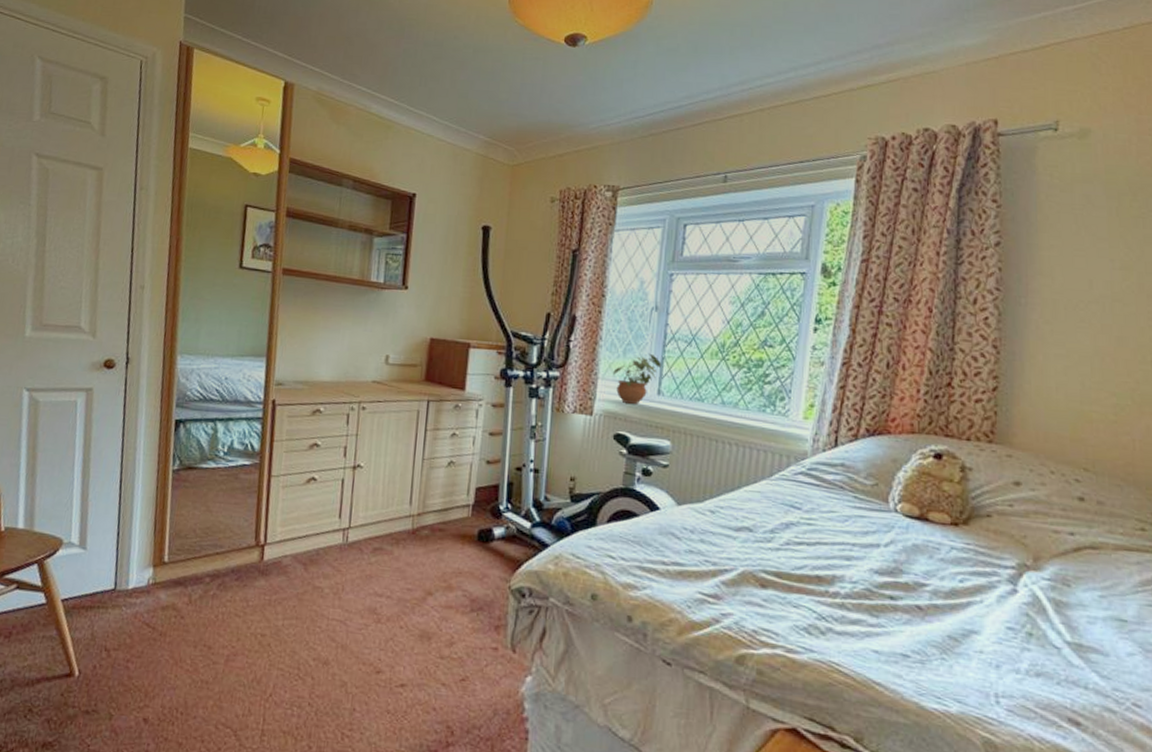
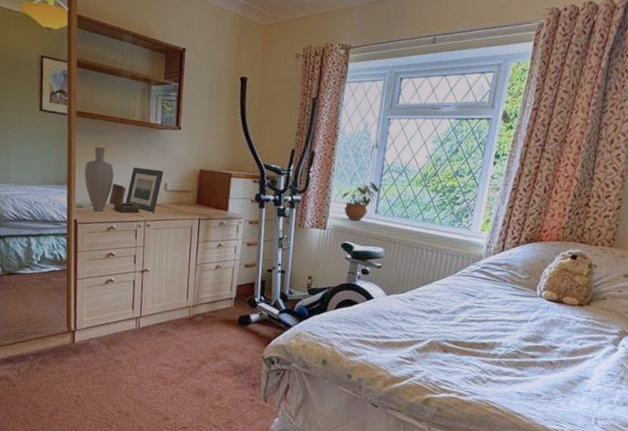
vase: none [287,310,324,391] -> present [84,146,114,212]
jewelry box: none [316,355,355,393] -> present [109,183,141,214]
picture frame: none [336,336,386,392] -> present [125,167,164,213]

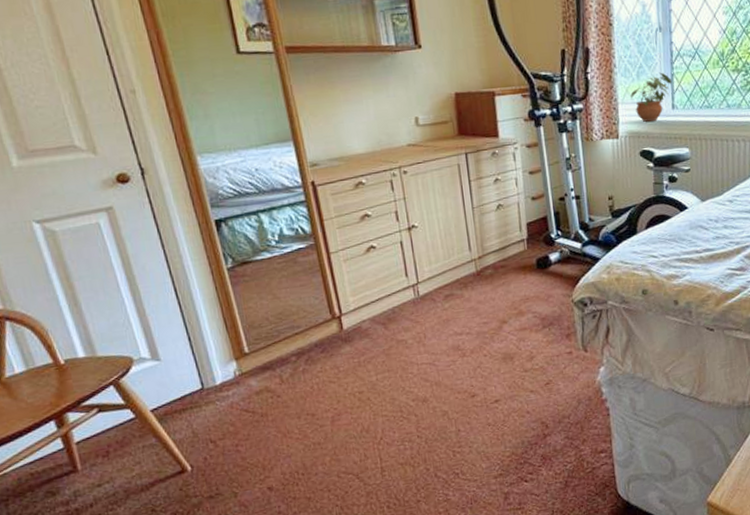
vase: present [84,146,114,212] -> none [310,86,351,167]
jewelry box: present [109,183,141,214] -> none [349,128,392,164]
picture frame: present [125,167,164,213] -> none [370,102,411,156]

